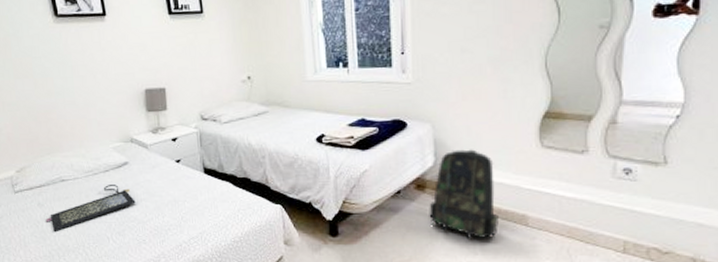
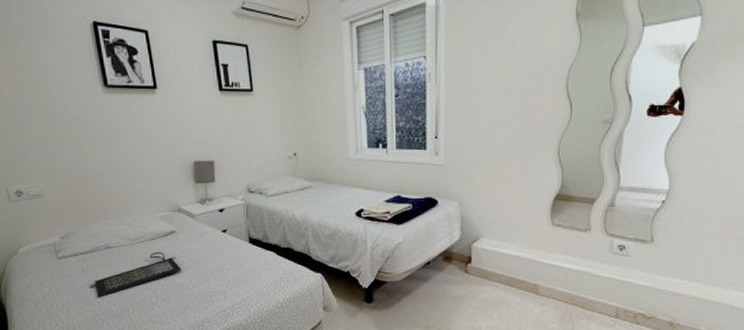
backpack: present [429,149,499,239] -> none [454,226,514,306]

